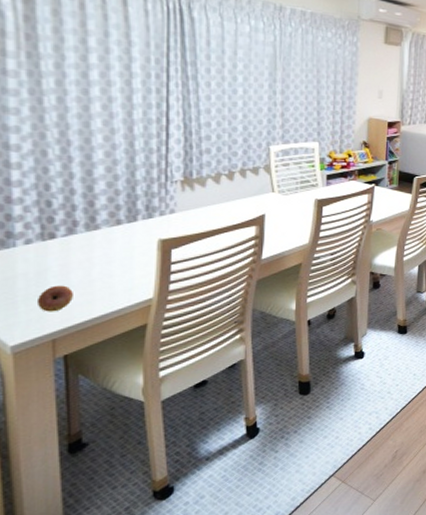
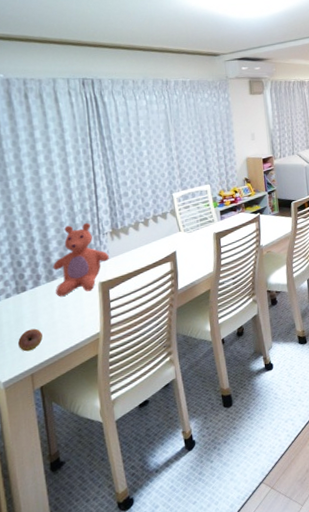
teddy bear: none [97,164,176,251] -> present [53,222,109,297]

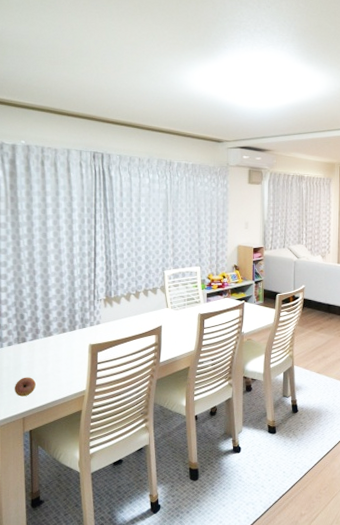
teddy bear: present [53,222,109,297] -> none [51,287,101,353]

